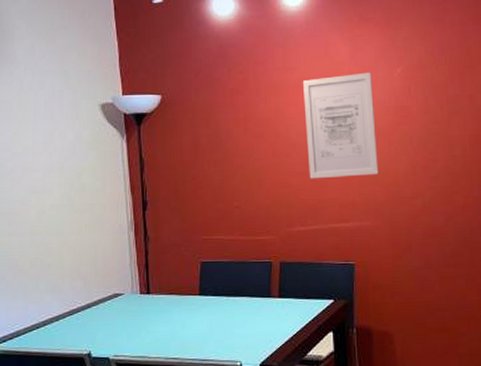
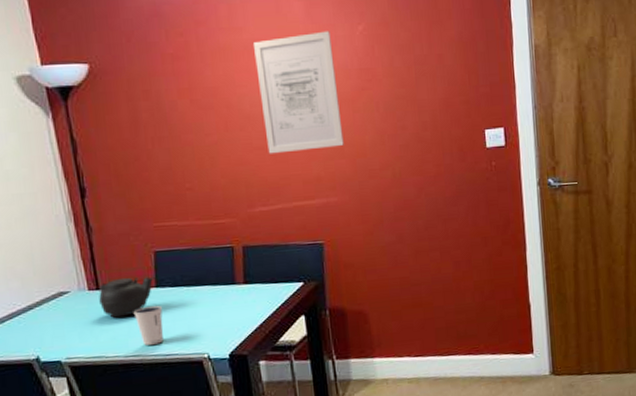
teapot: none [149,284,198,321] -> present [99,277,154,318]
dixie cup: none [177,312,203,349] -> present [133,305,164,345]

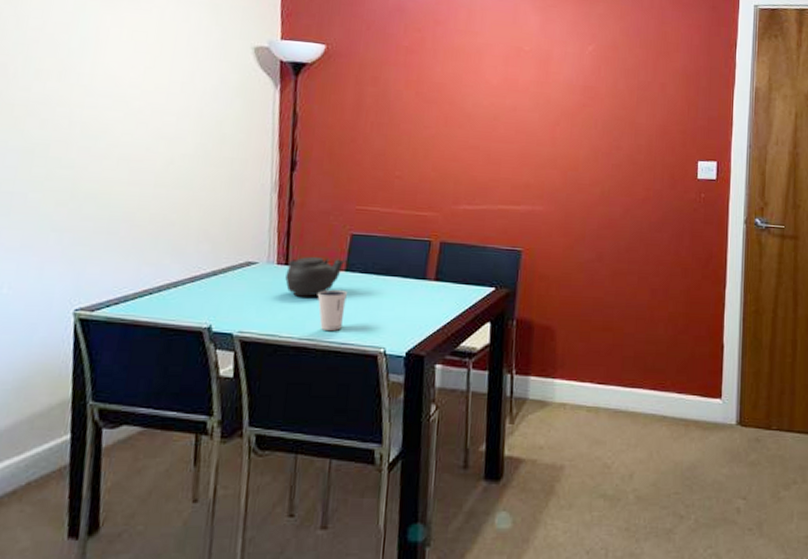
wall art: present [254,31,344,154] -> none [482,46,561,157]

